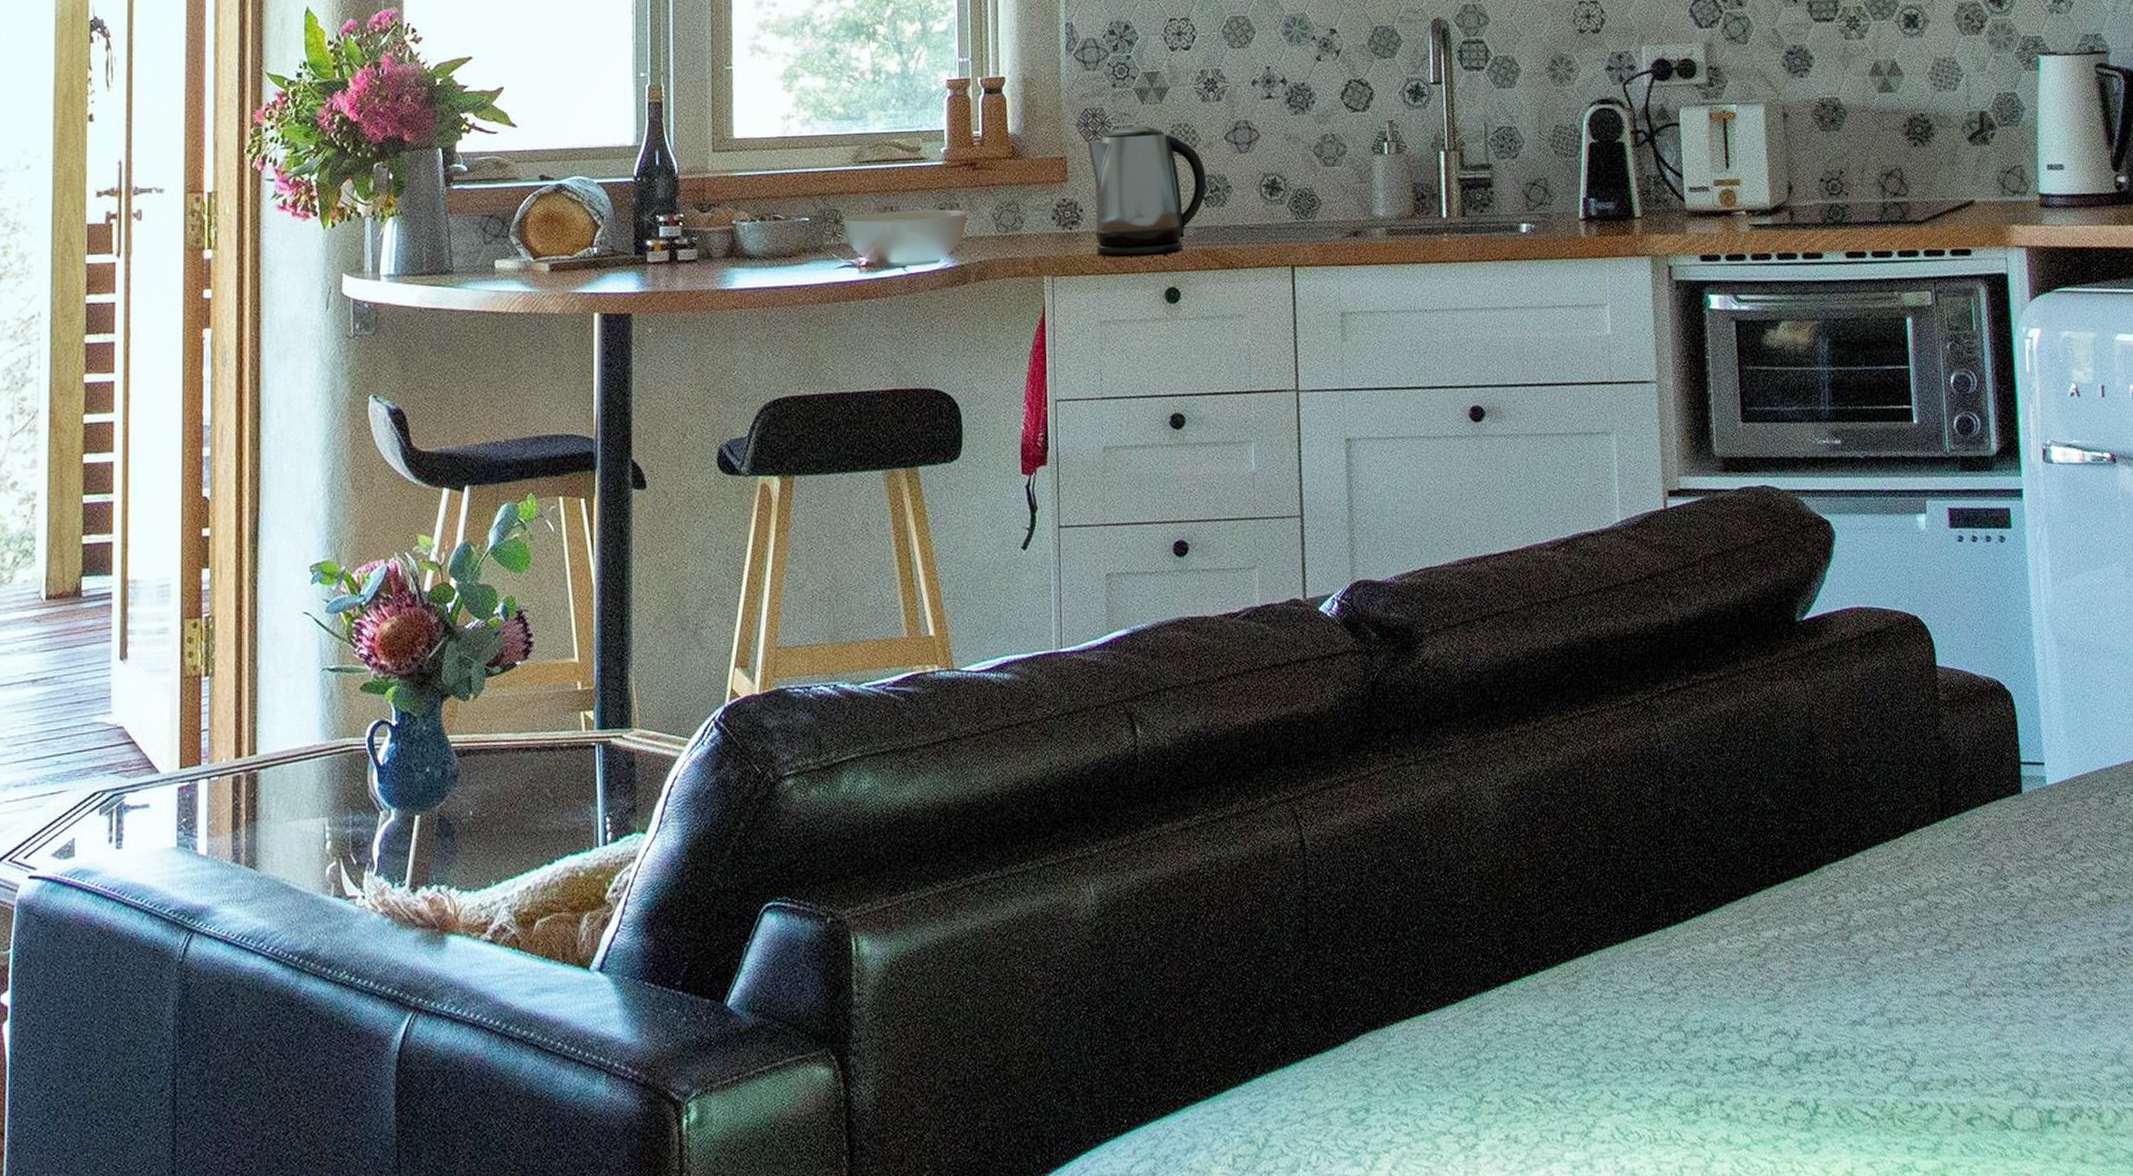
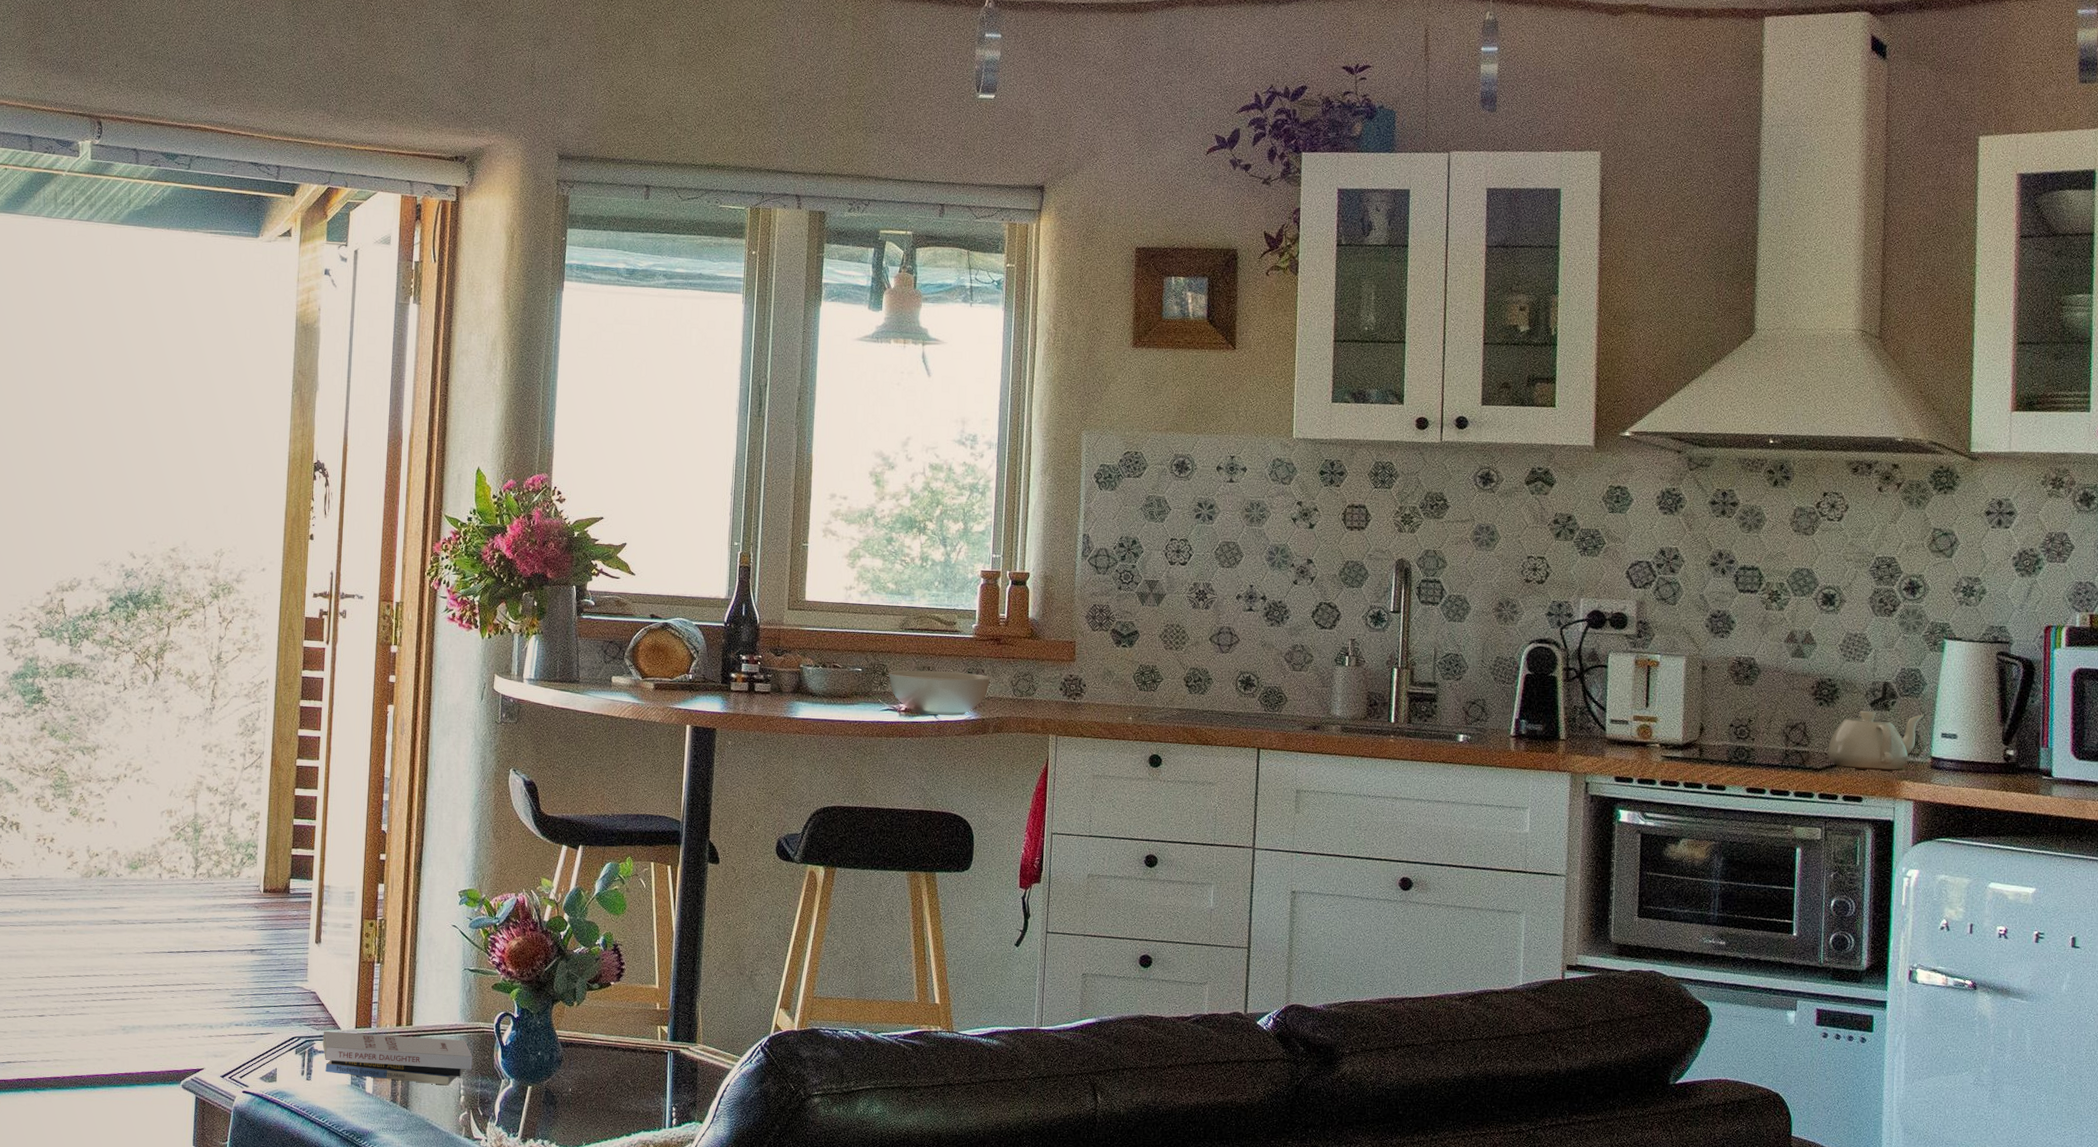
books: none [136,765,340,835] -> present [322,1031,473,1086]
kettle: present [1087,125,1206,258] -> none [1094,622,1191,729]
teapot: none [1928,145,2027,219] -> present [1827,710,1924,772]

